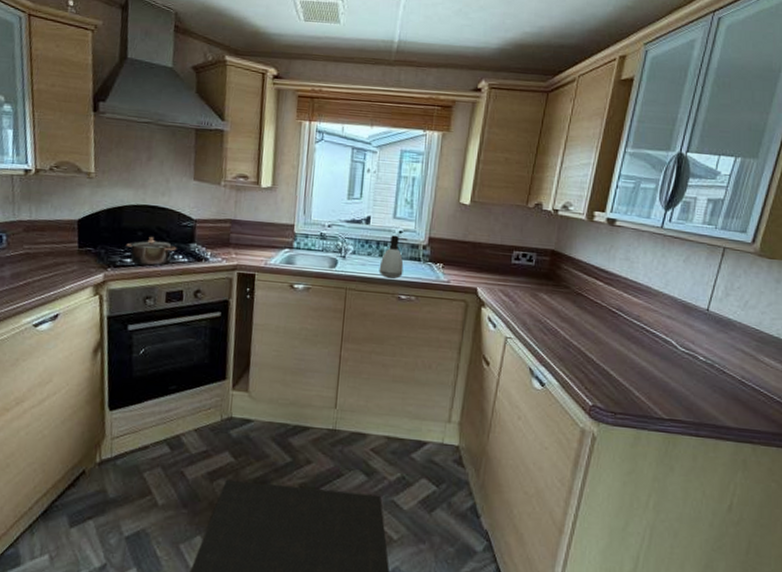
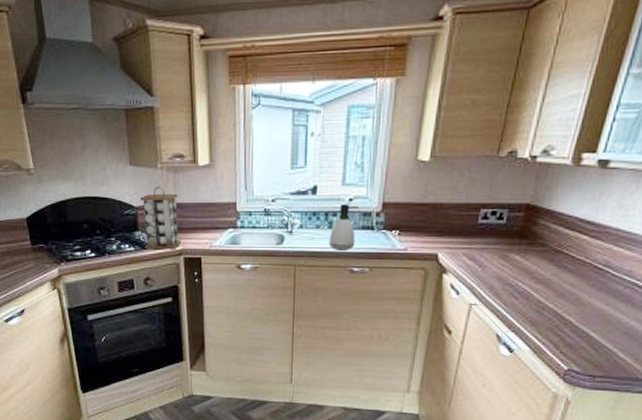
cooking pot: present [125,236,177,266] -> none [73,228,122,257]
spice rack: none [198,202,238,265] -> present [139,186,182,250]

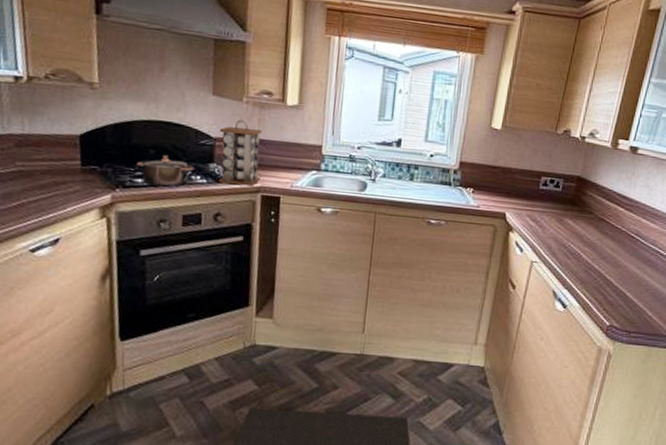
cooking pot: none [73,228,122,257] -> present [135,154,195,187]
soap dispenser: present [328,204,360,252] -> none [409,158,439,204]

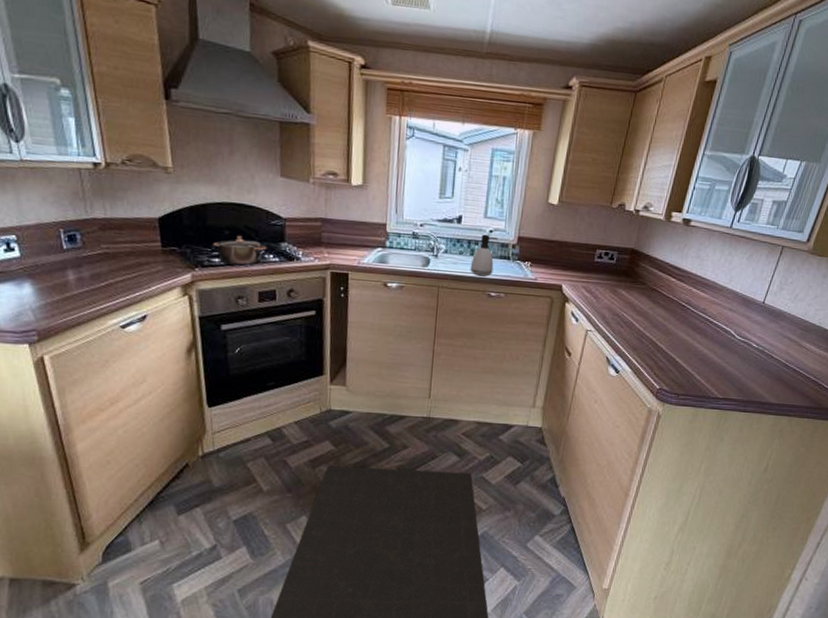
spice rack: present [218,119,262,187] -> none [288,200,330,264]
soap dispenser: none [409,158,439,204] -> present [470,234,499,278]

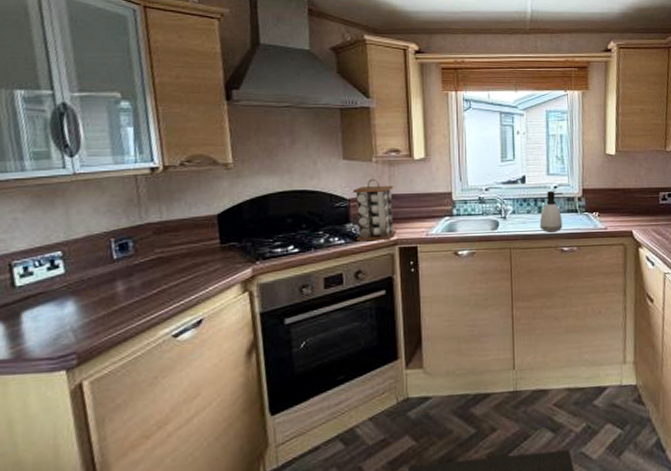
cooking pot: present [211,235,267,266] -> none [273,221,332,253]
spice rack: none [288,200,330,264] -> present [352,178,397,242]

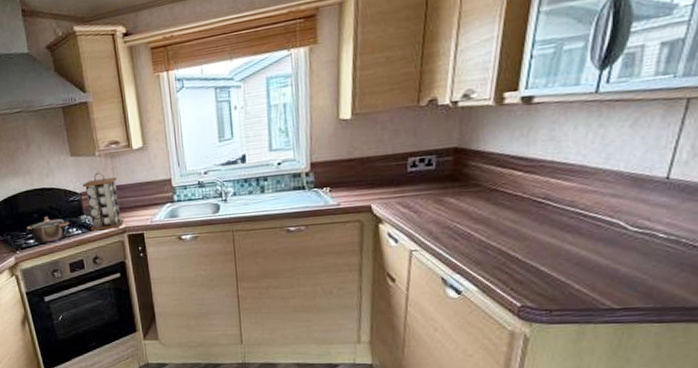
cooking pot: none [273,221,332,253] -> present [25,216,70,244]
soap dispenser: present [539,191,564,234] -> none [262,168,289,214]

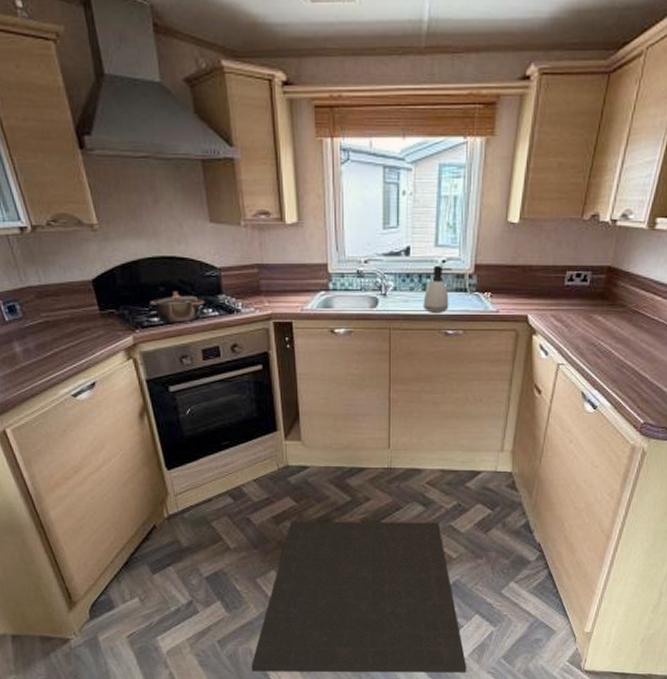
spice rack: present [82,172,124,231] -> none [222,245,271,314]
soap dispenser: none [262,168,289,214] -> present [423,265,453,314]

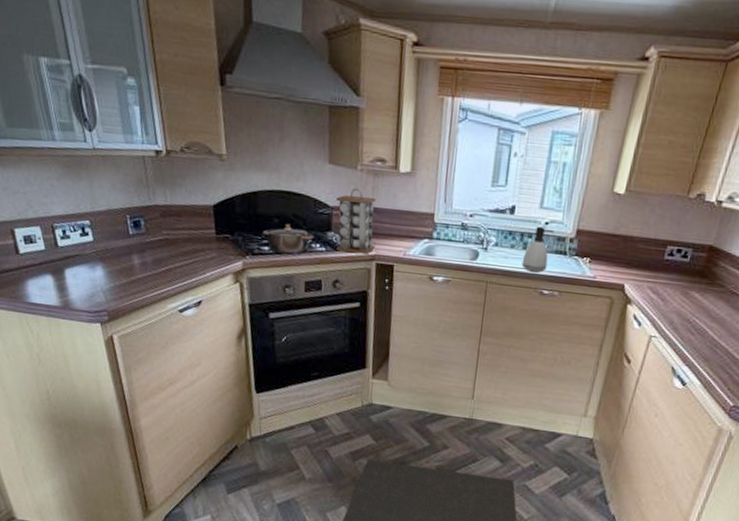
spice rack: none [222,245,271,314] -> present [335,188,376,255]

